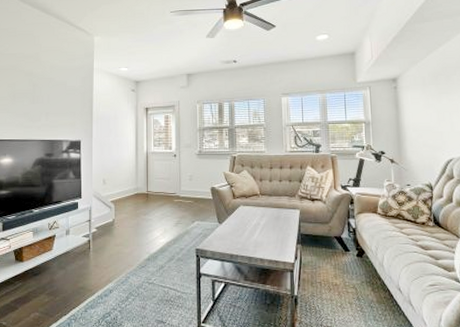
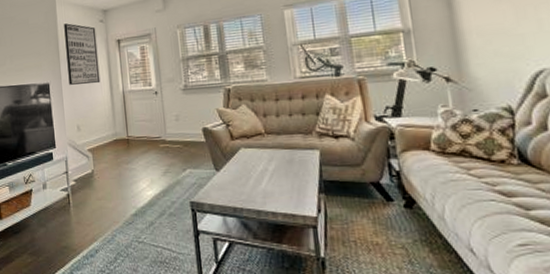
wall art: none [99,89,128,144] -> present [64,23,100,85]

